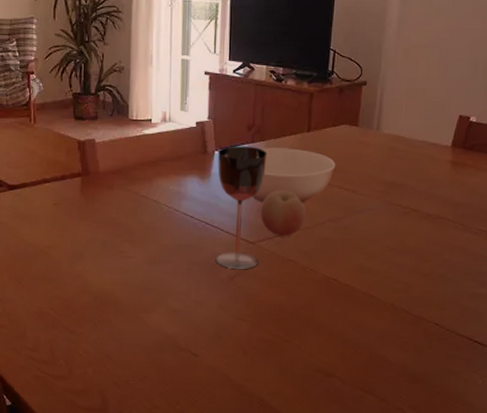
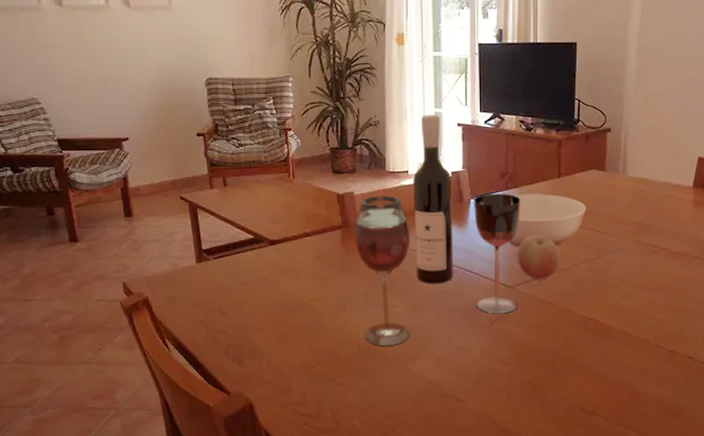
wineglass: none [93,144,152,297] -> present [353,195,411,346]
bottle: none [155,61,197,237] -> present [413,114,454,284]

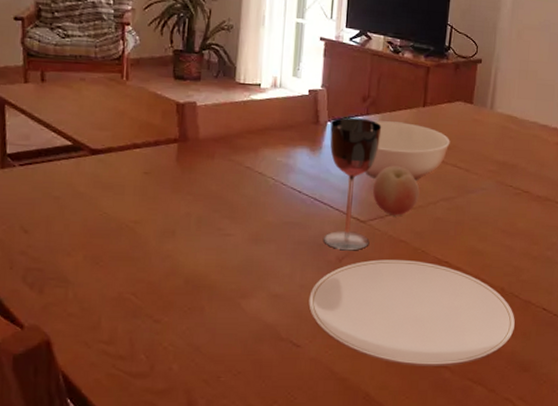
wineglass: present [353,195,411,346] -> none [192,108,258,280]
bottle: present [413,114,454,284] -> none [259,24,309,213]
plate: none [468,319,662,415] -> present [308,259,515,366]

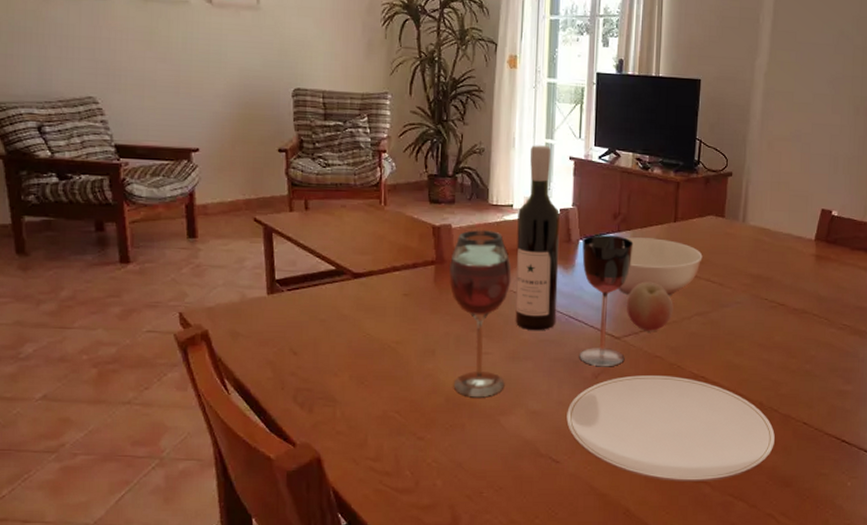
wineglass: none [192,108,258,280] -> present [448,230,512,398]
bottle: none [259,24,309,213] -> present [515,145,560,331]

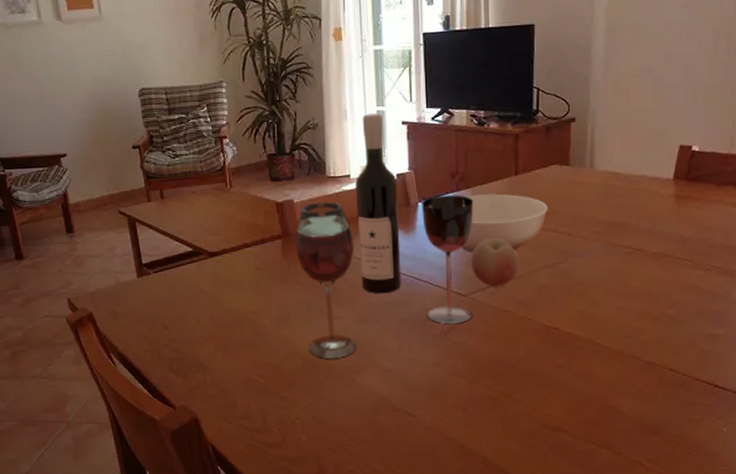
plate: present [566,375,775,482] -> none [419,329,638,432]

